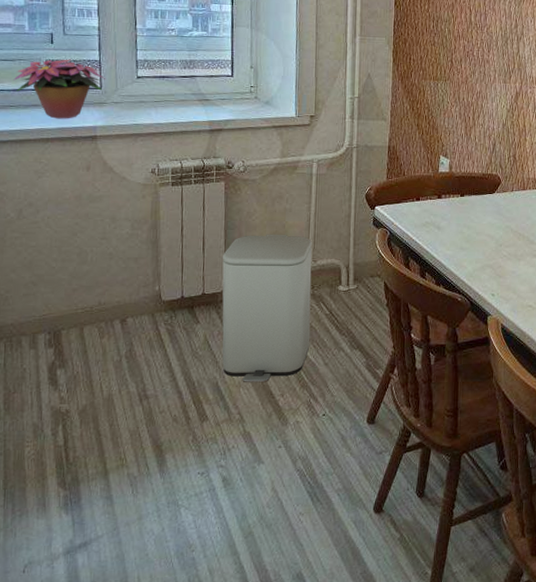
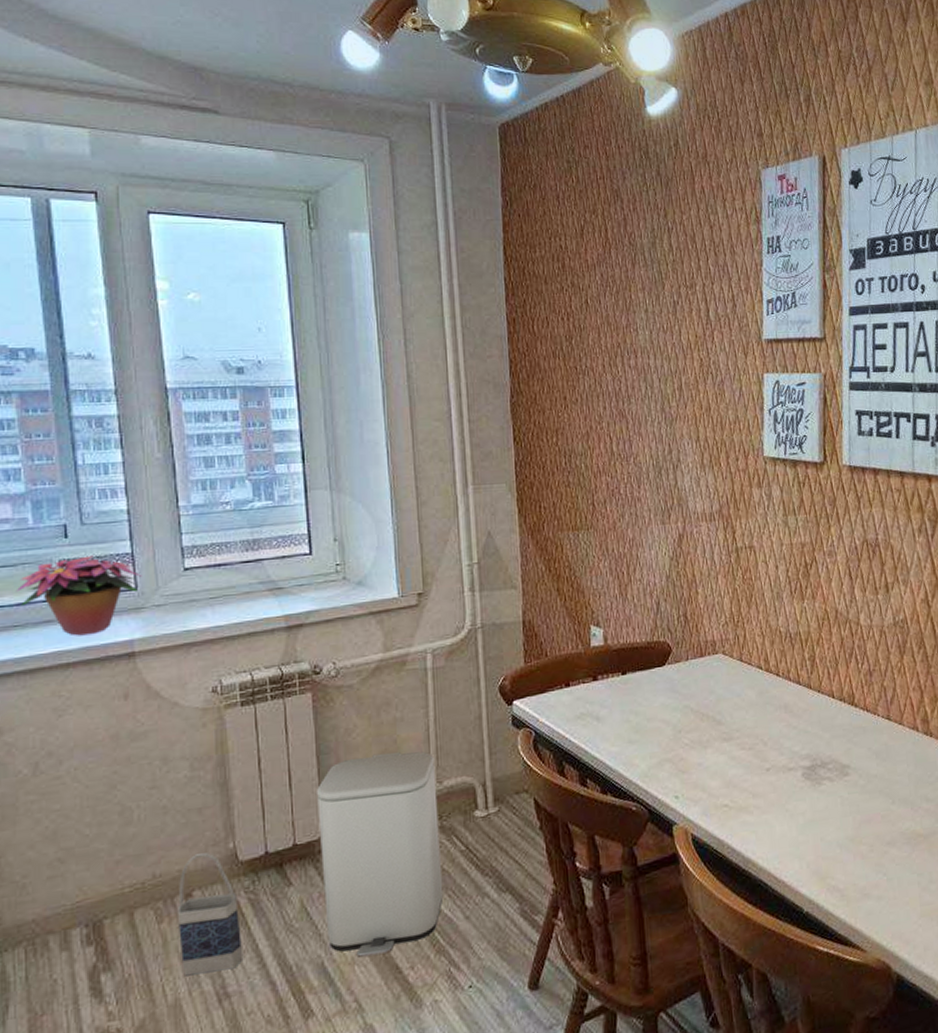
bag: none [114,291,161,379] -> present [178,853,244,977]

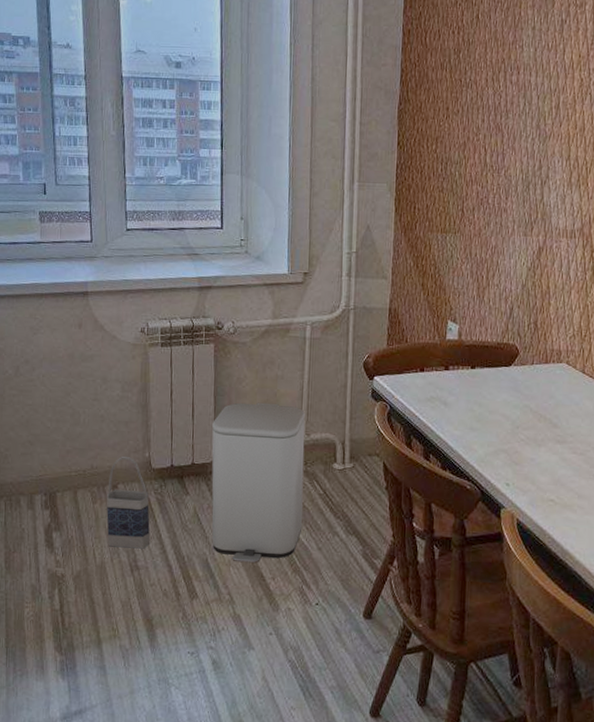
flower arrangement: present [15,555,142,636] -> none [9,210,96,274]

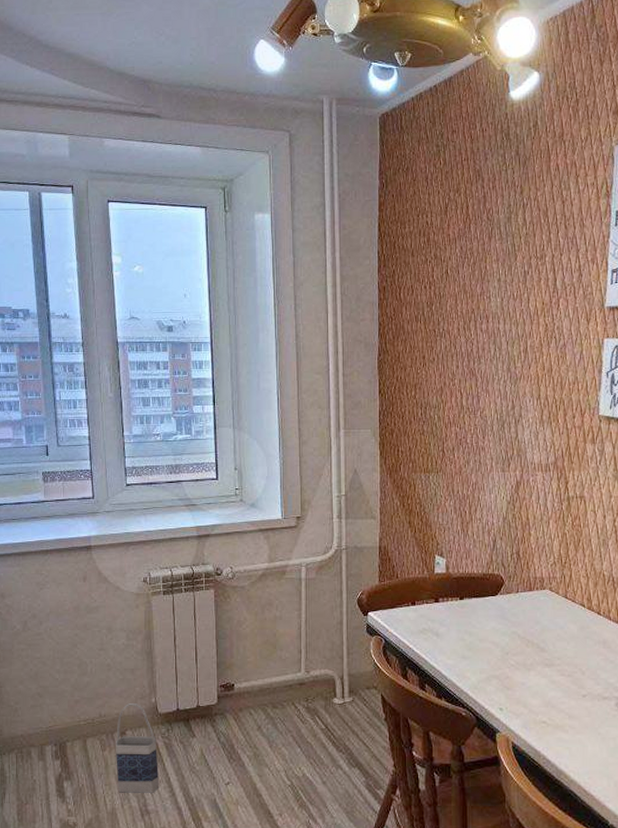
pedal bin: present [211,402,306,564] -> none [214,643,307,801]

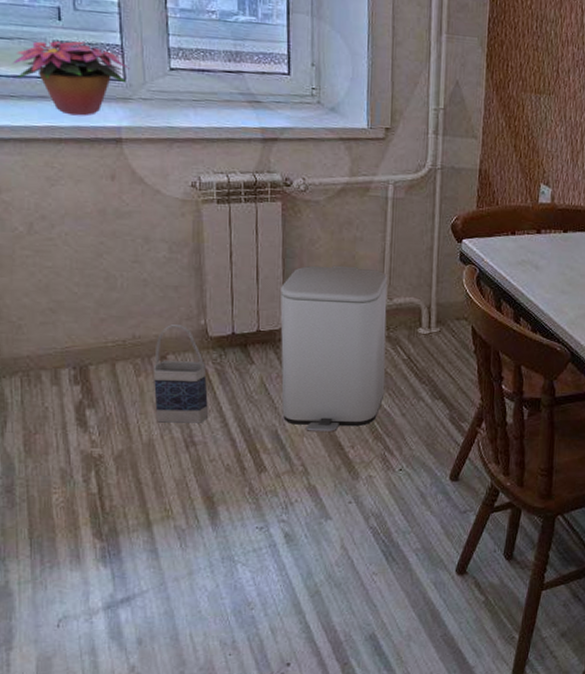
flower arrangement: none [14,470,98,530] -> present [12,40,131,116]
pedal bin: none [214,643,307,801] -> present [279,265,388,433]

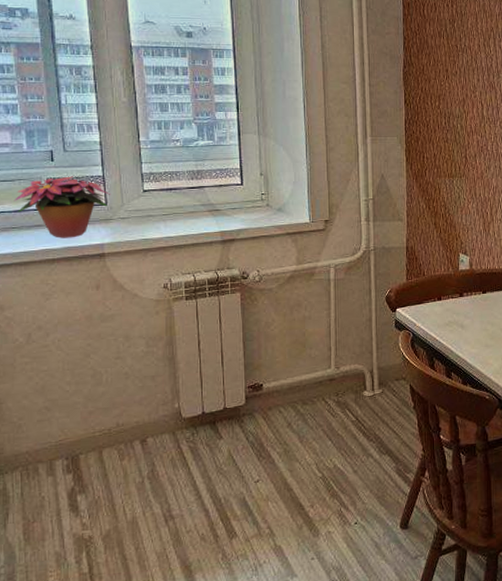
bag: present [154,325,209,423] -> none [136,410,185,501]
pedal bin: present [279,265,388,433] -> none [242,342,338,497]

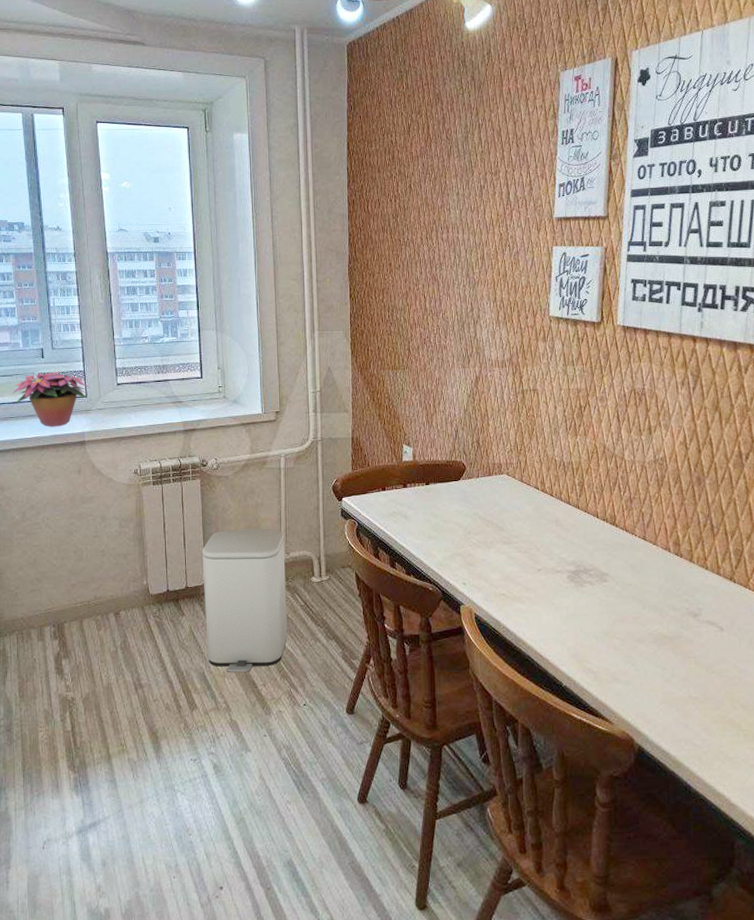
pedal bin: none [242,342,338,497] -> present [201,528,288,673]

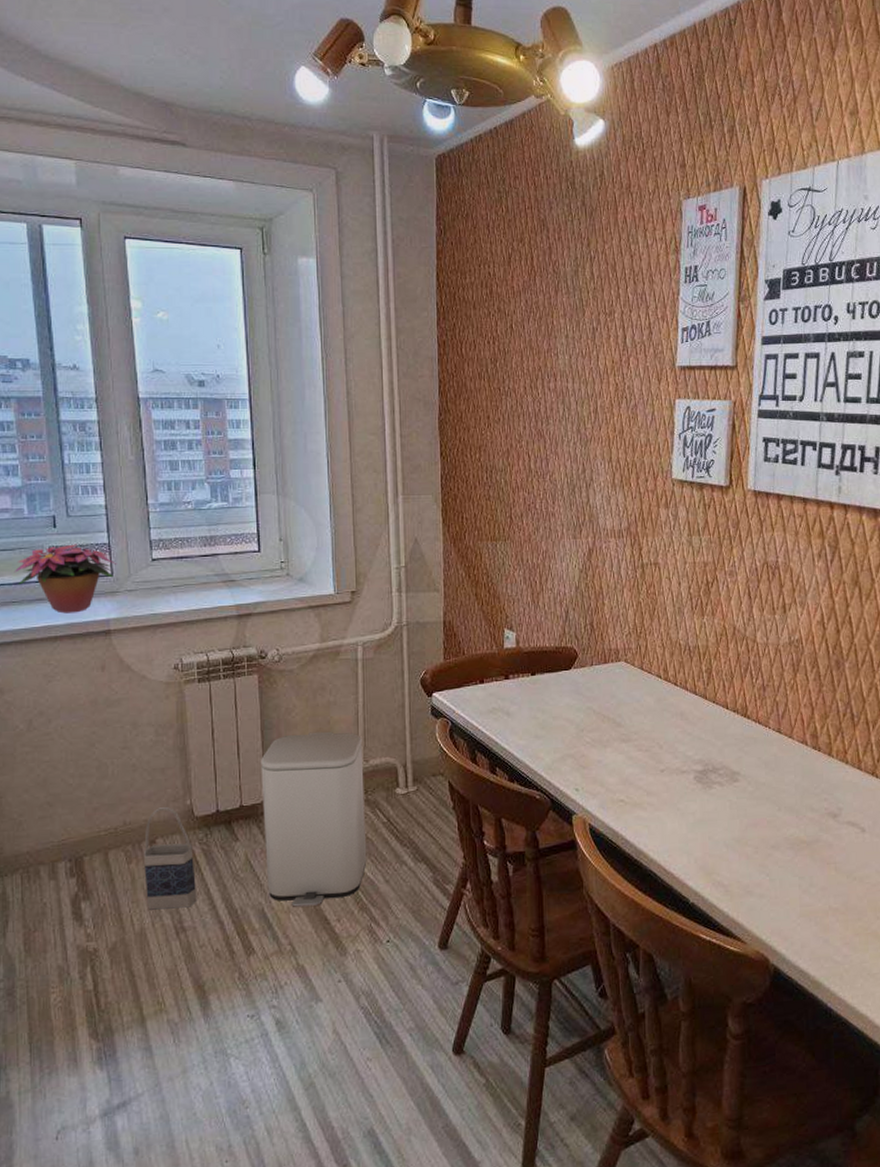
bag: none [110,586,152,669] -> present [144,807,197,910]

